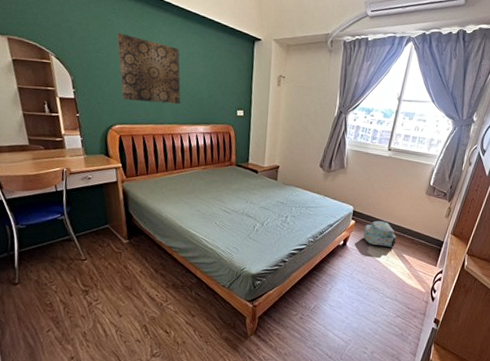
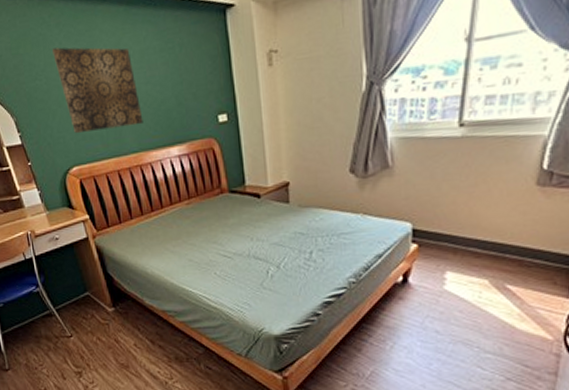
backpack: present [363,220,397,247] -> none [434,238,492,278]

